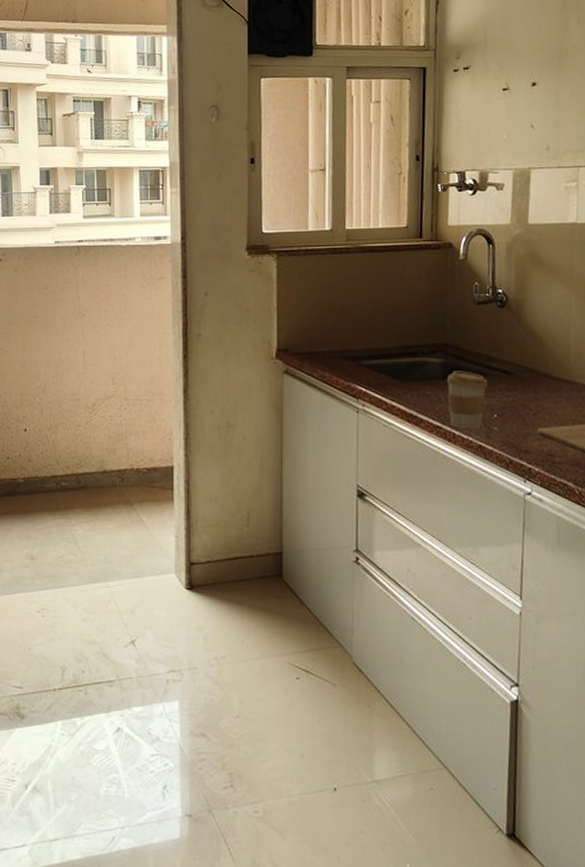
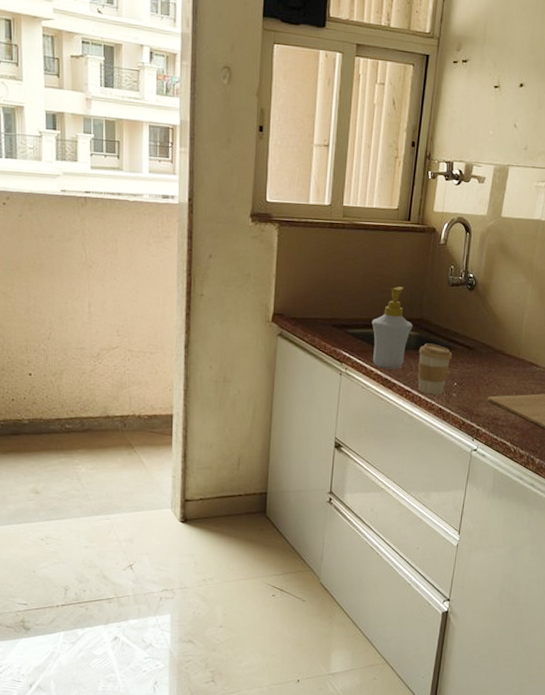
soap bottle: none [388,310,437,403] -> present [371,287,413,369]

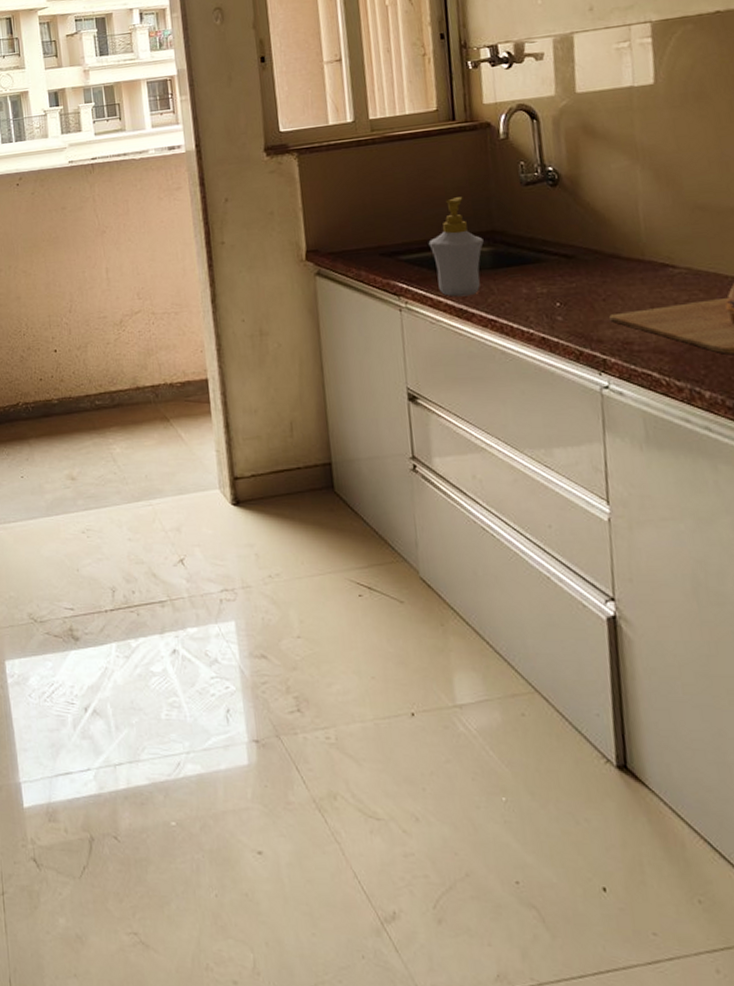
coffee cup: present [418,343,453,395] -> none [497,258,547,322]

